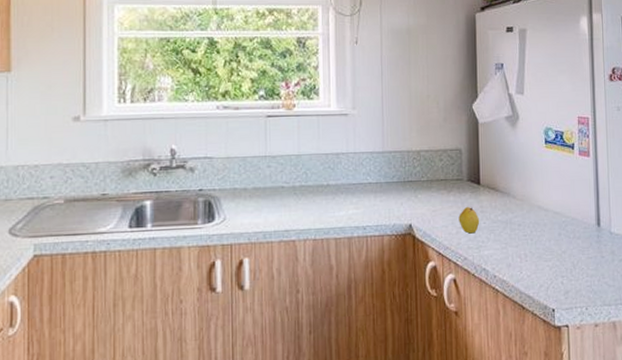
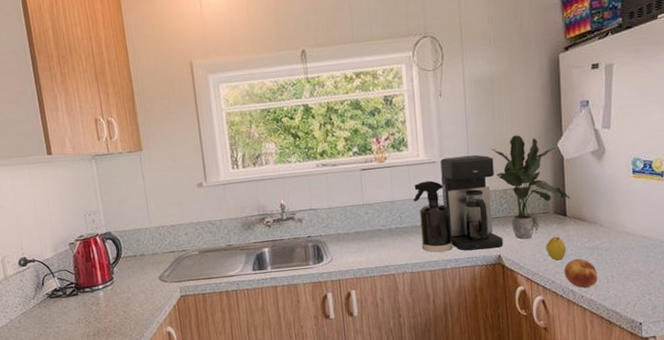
spray bottle: none [321,134,361,218] -> present [413,180,453,253]
coffee maker: none [352,110,415,217] -> present [440,154,504,251]
potted plant: none [405,92,485,208] -> present [490,135,571,239]
fruit: none [477,232,511,266] -> present [564,258,598,288]

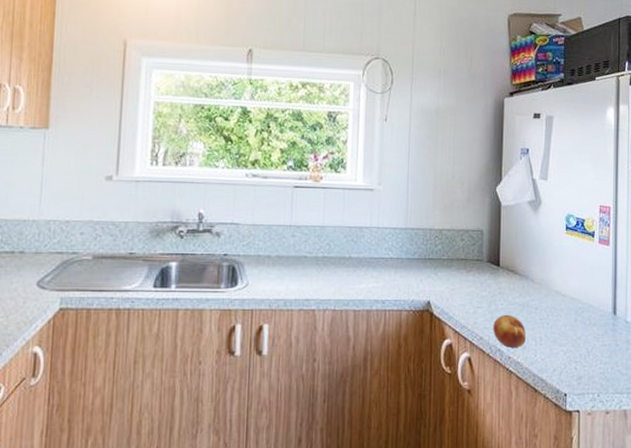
spray bottle: present [413,180,453,253] -> none [345,209,381,291]
coffee maker: present [440,154,504,251] -> none [375,187,434,292]
potted plant: present [490,135,571,239] -> none [430,173,506,286]
fruit: present [546,237,567,261] -> none [476,288,497,314]

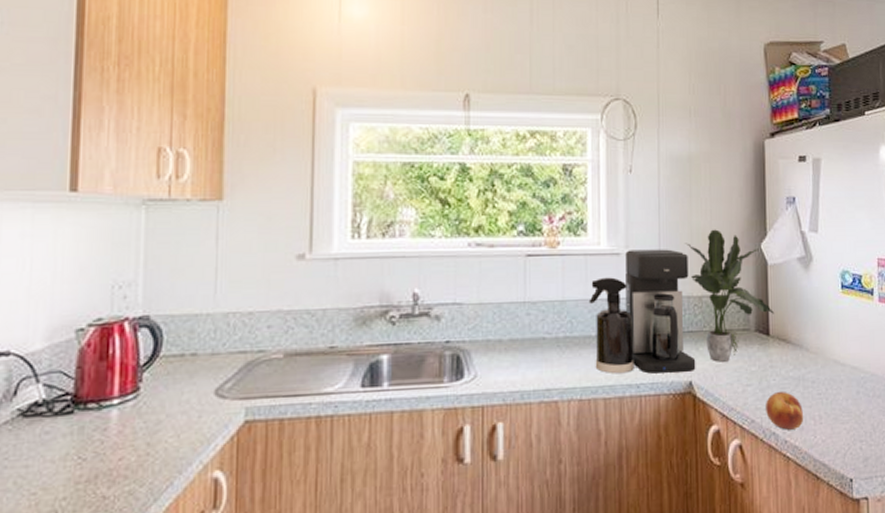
spray bottle: none [345,209,381,291] -> present [589,277,634,374]
coffee maker: none [375,187,434,292] -> present [624,249,696,374]
potted plant: none [430,173,506,286] -> present [685,229,775,362]

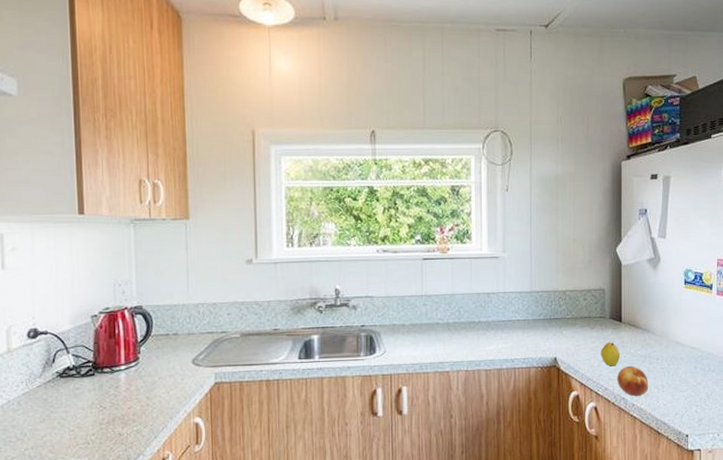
spray bottle: present [589,277,634,374] -> none [473,276,510,351]
coffee maker: present [624,249,696,374] -> none [502,253,560,351]
potted plant: present [685,229,775,362] -> none [552,236,627,343]
fruit: none [745,361,769,392] -> present [600,342,620,367]

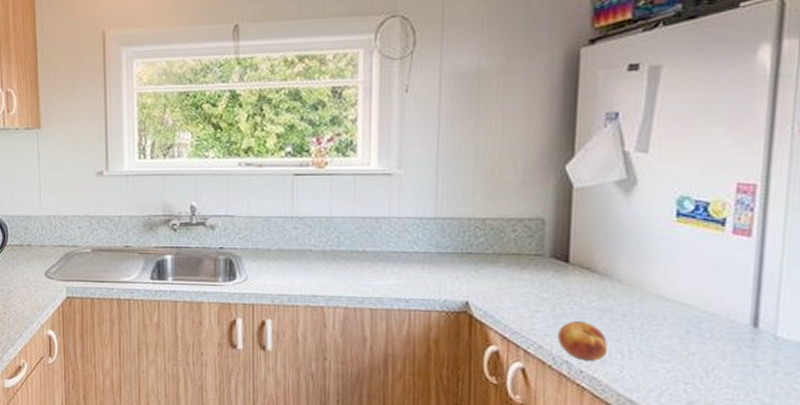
fruit: present [600,342,620,367] -> none [534,288,565,319]

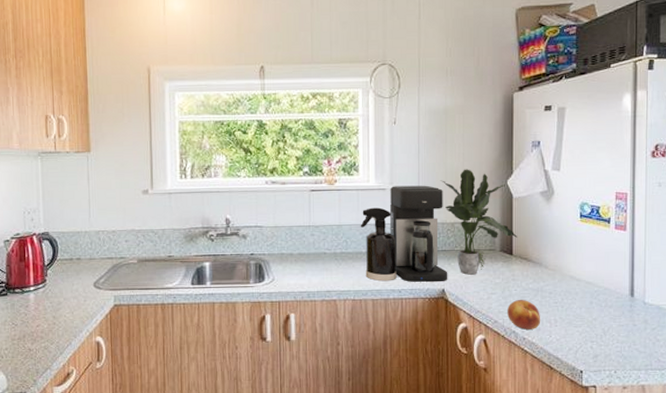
spray bottle: none [357,197,404,288] -> present [360,207,397,282]
coffee maker: none [395,170,474,292] -> present [389,185,448,282]
potted plant: none [468,149,579,286] -> present [441,169,518,275]

